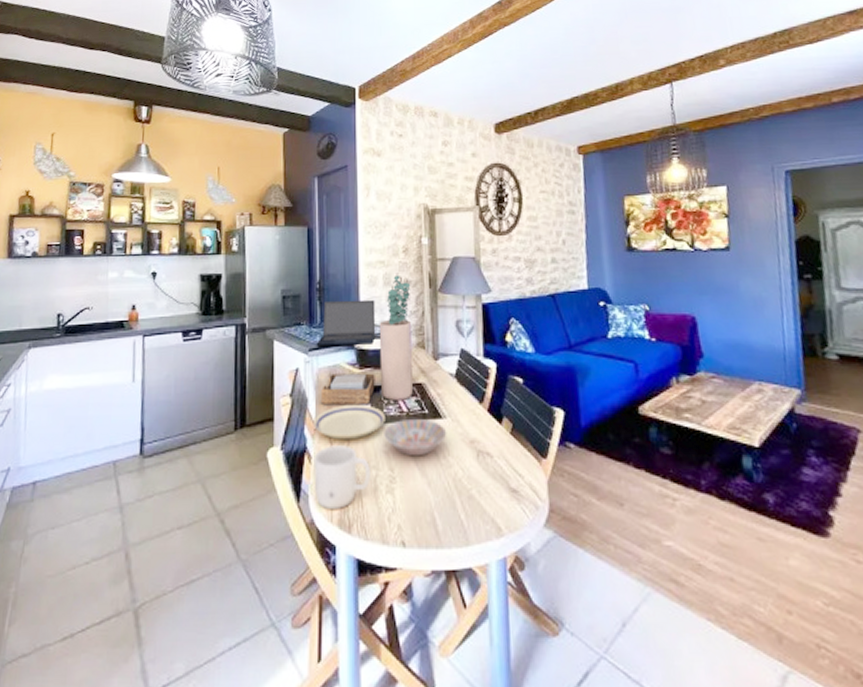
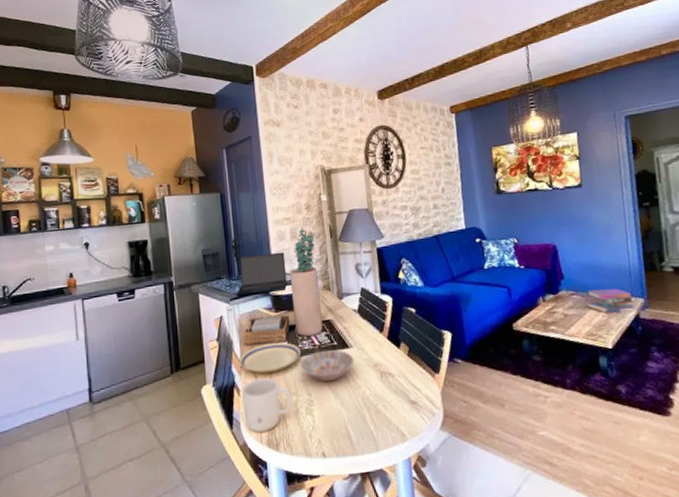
books: none [730,373,789,405] -> present [587,288,635,314]

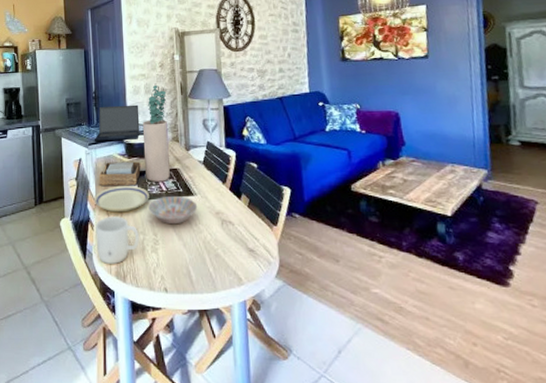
books: present [587,288,635,314] -> none [427,157,477,183]

